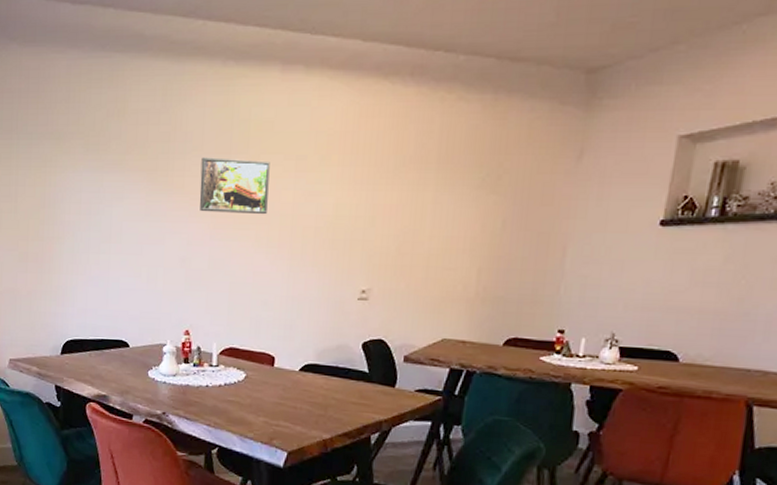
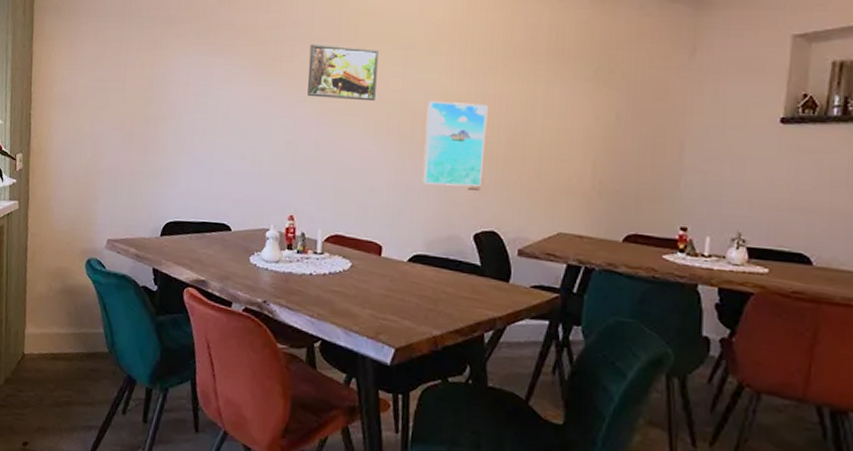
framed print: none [313,213,378,297] -> present [422,101,488,187]

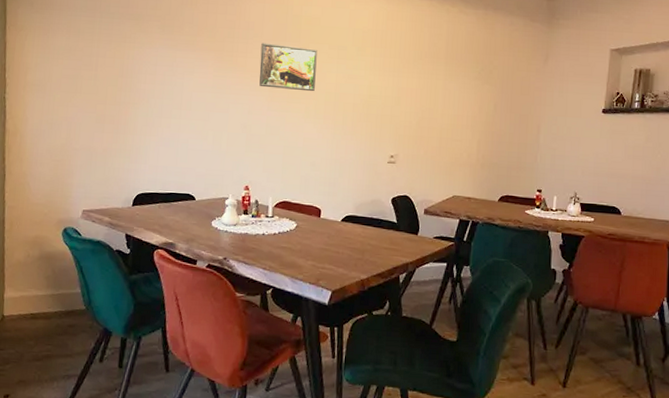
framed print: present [422,101,488,187] -> none [352,92,402,161]

